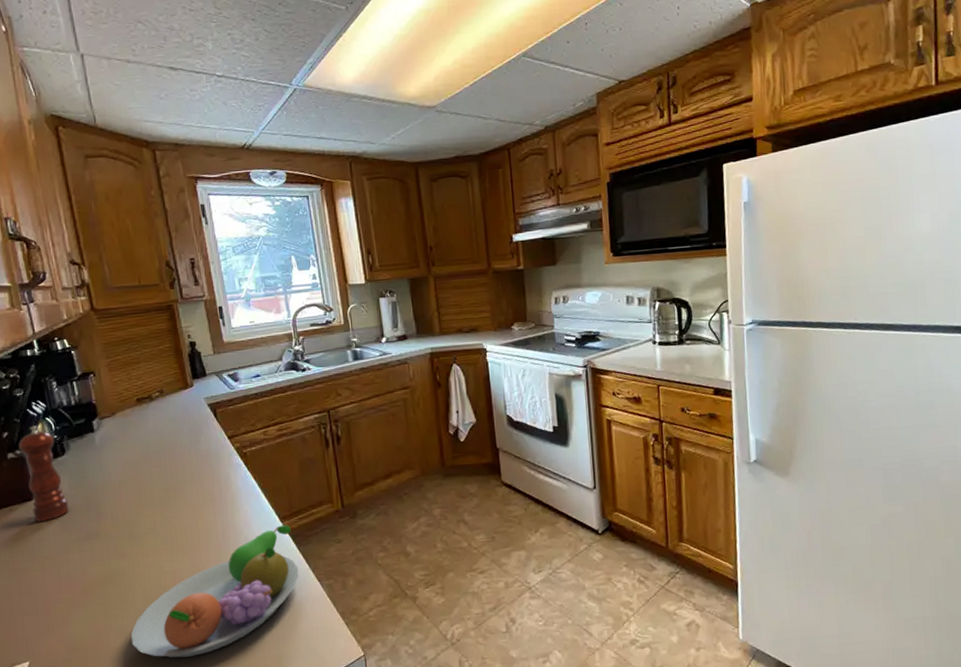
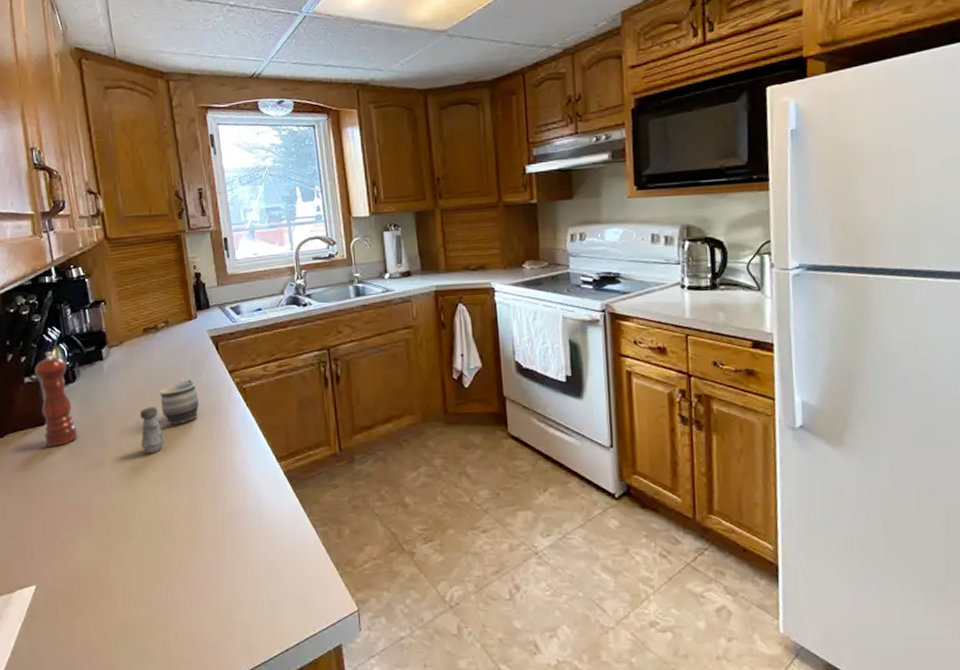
fruit bowl: present [131,525,299,658] -> none [130,465,294,595]
salt shaker: none [136,475,164,522] -> present [140,407,165,453]
mug: none [156,445,198,493] -> present [159,378,199,425]

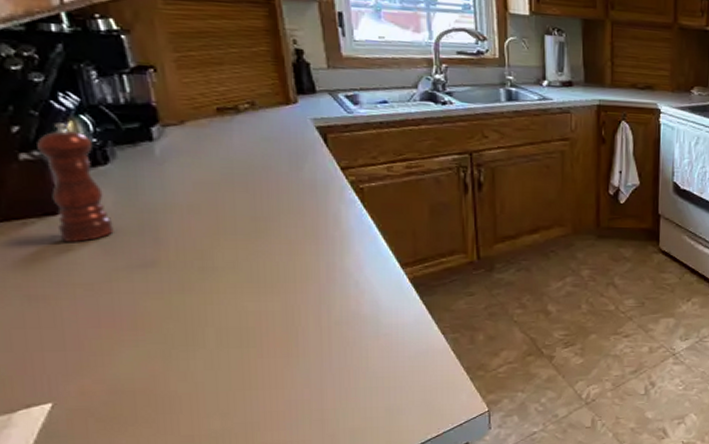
salt shaker: present [140,407,165,453] -> none [212,201,250,254]
mug: present [159,378,199,425] -> none [241,172,299,224]

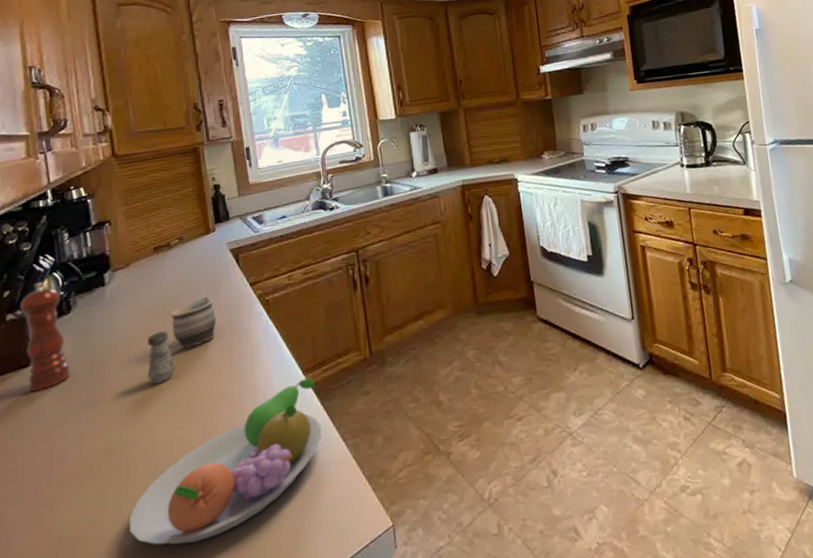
fruit bowl: none [199,272,420,406] -> present [130,378,322,545]
salt shaker: none [212,201,250,254] -> present [147,331,176,384]
mug: none [241,172,299,224] -> present [171,295,216,349]

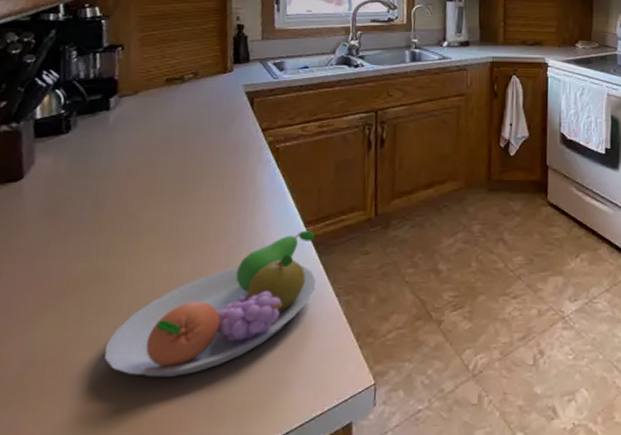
pepper mill: present [20,282,70,392] -> none [15,97,62,208]
salt shaker: present [147,331,176,384] -> none [144,164,174,215]
mug: present [171,295,216,349] -> none [175,134,222,185]

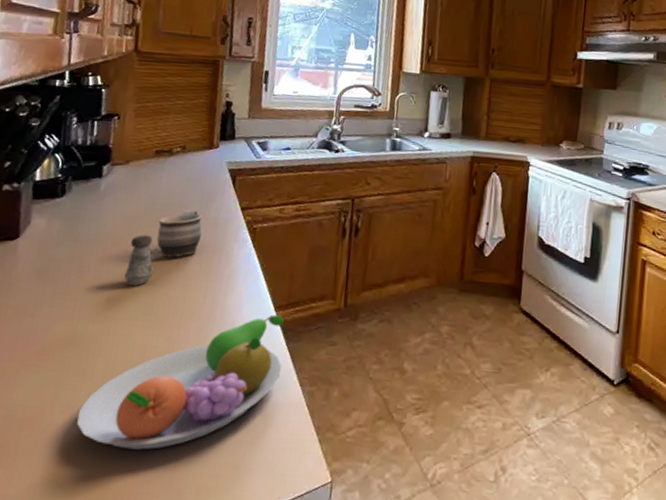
salt shaker: none [144,164,174,215] -> present [125,235,154,286]
mug: none [175,134,222,185] -> present [156,209,202,258]

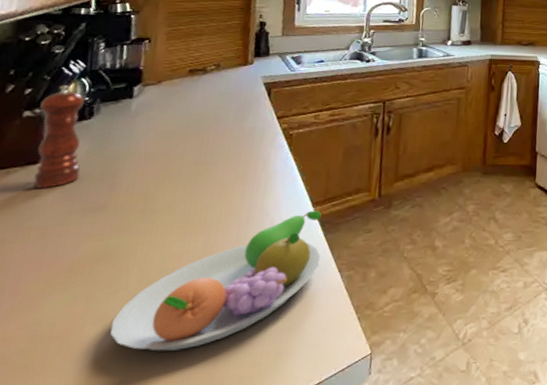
pepper mill: none [10,160,58,267] -> present [33,85,85,189]
salt shaker: present [125,235,154,286] -> none [159,148,190,196]
mug: present [156,209,202,258] -> none [192,121,238,168]

